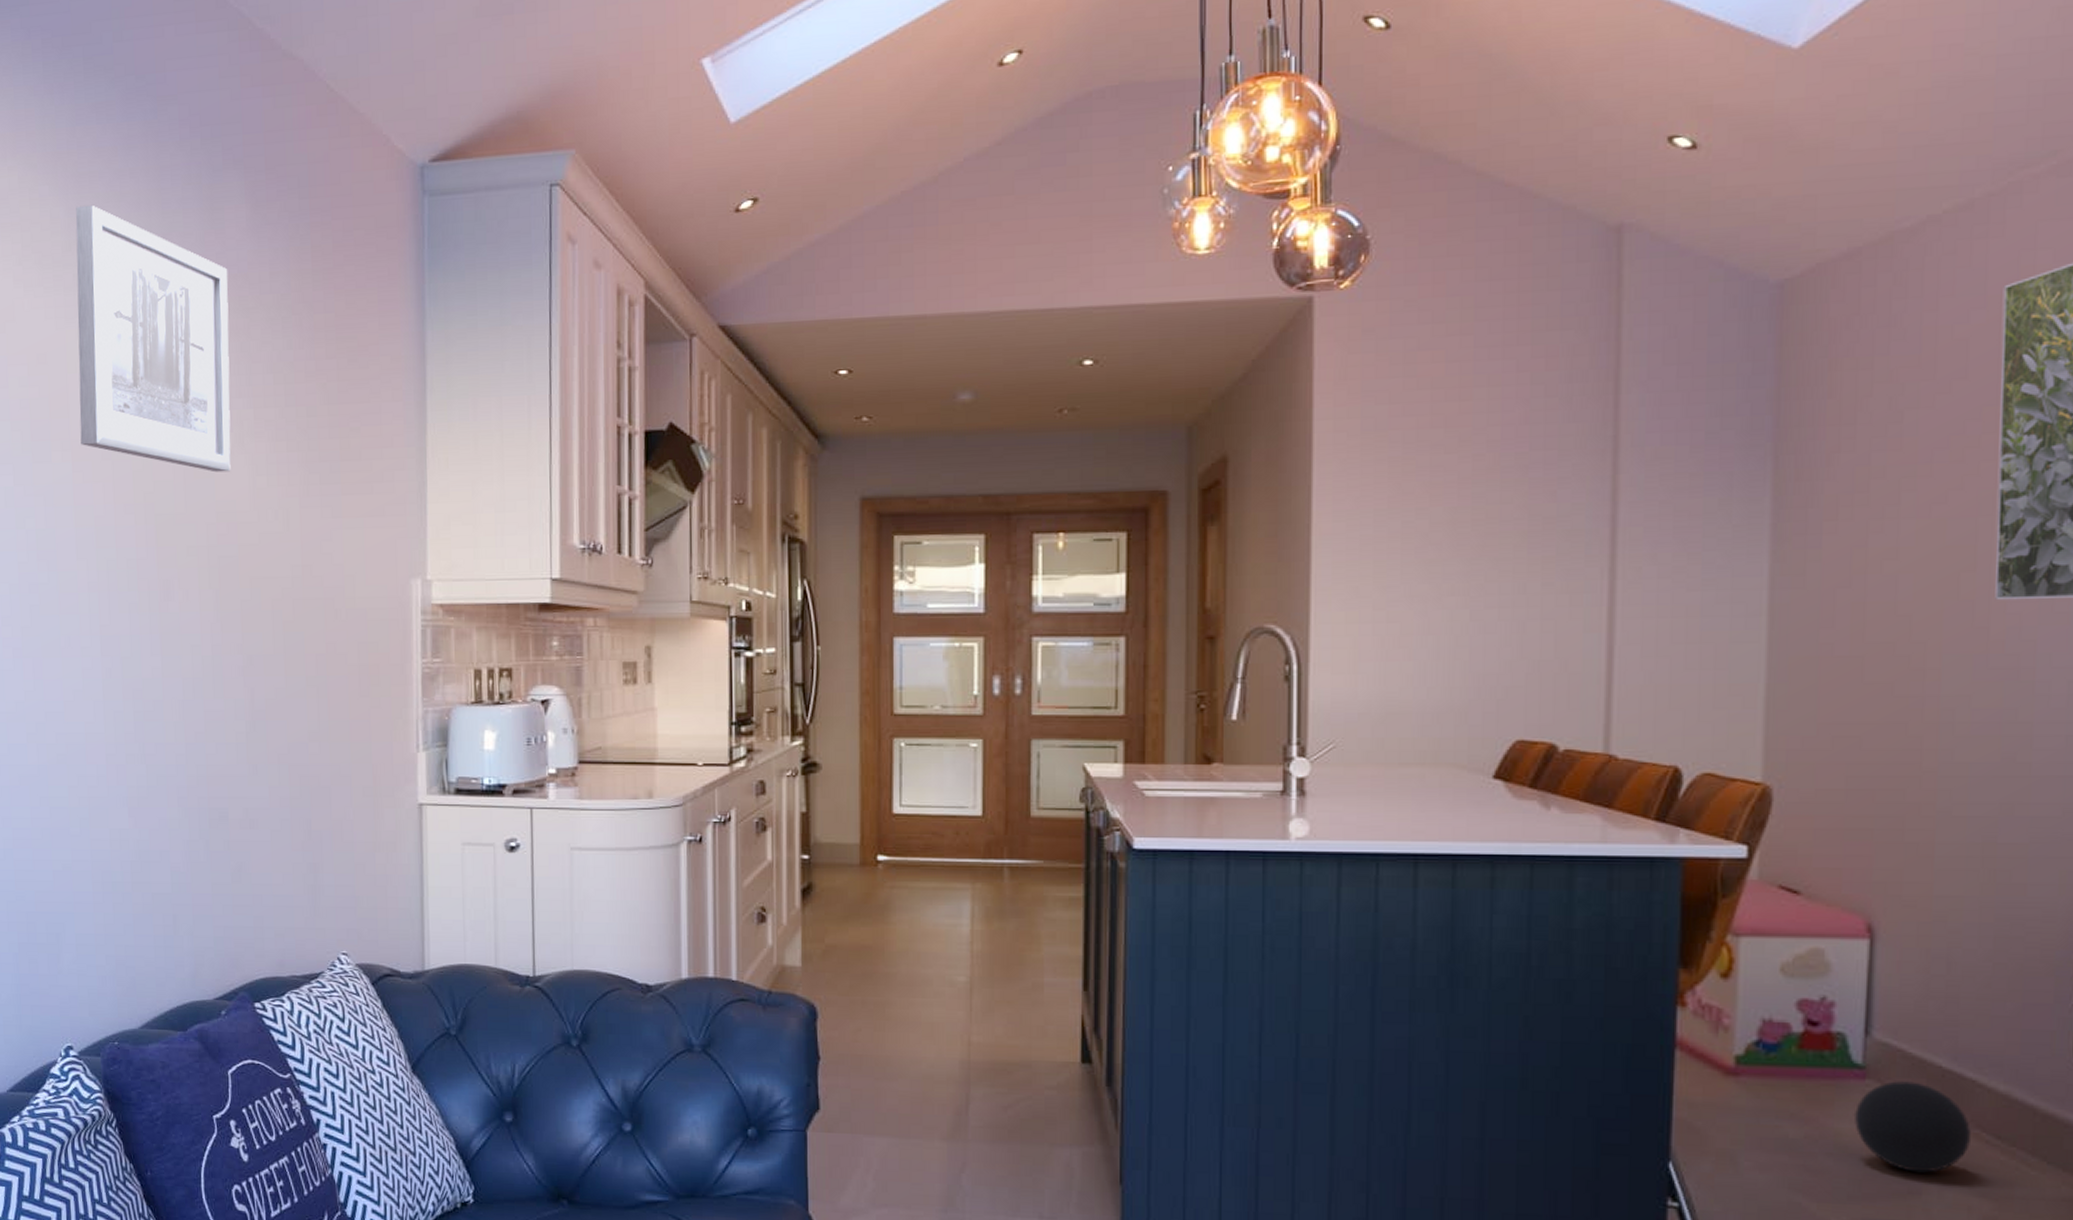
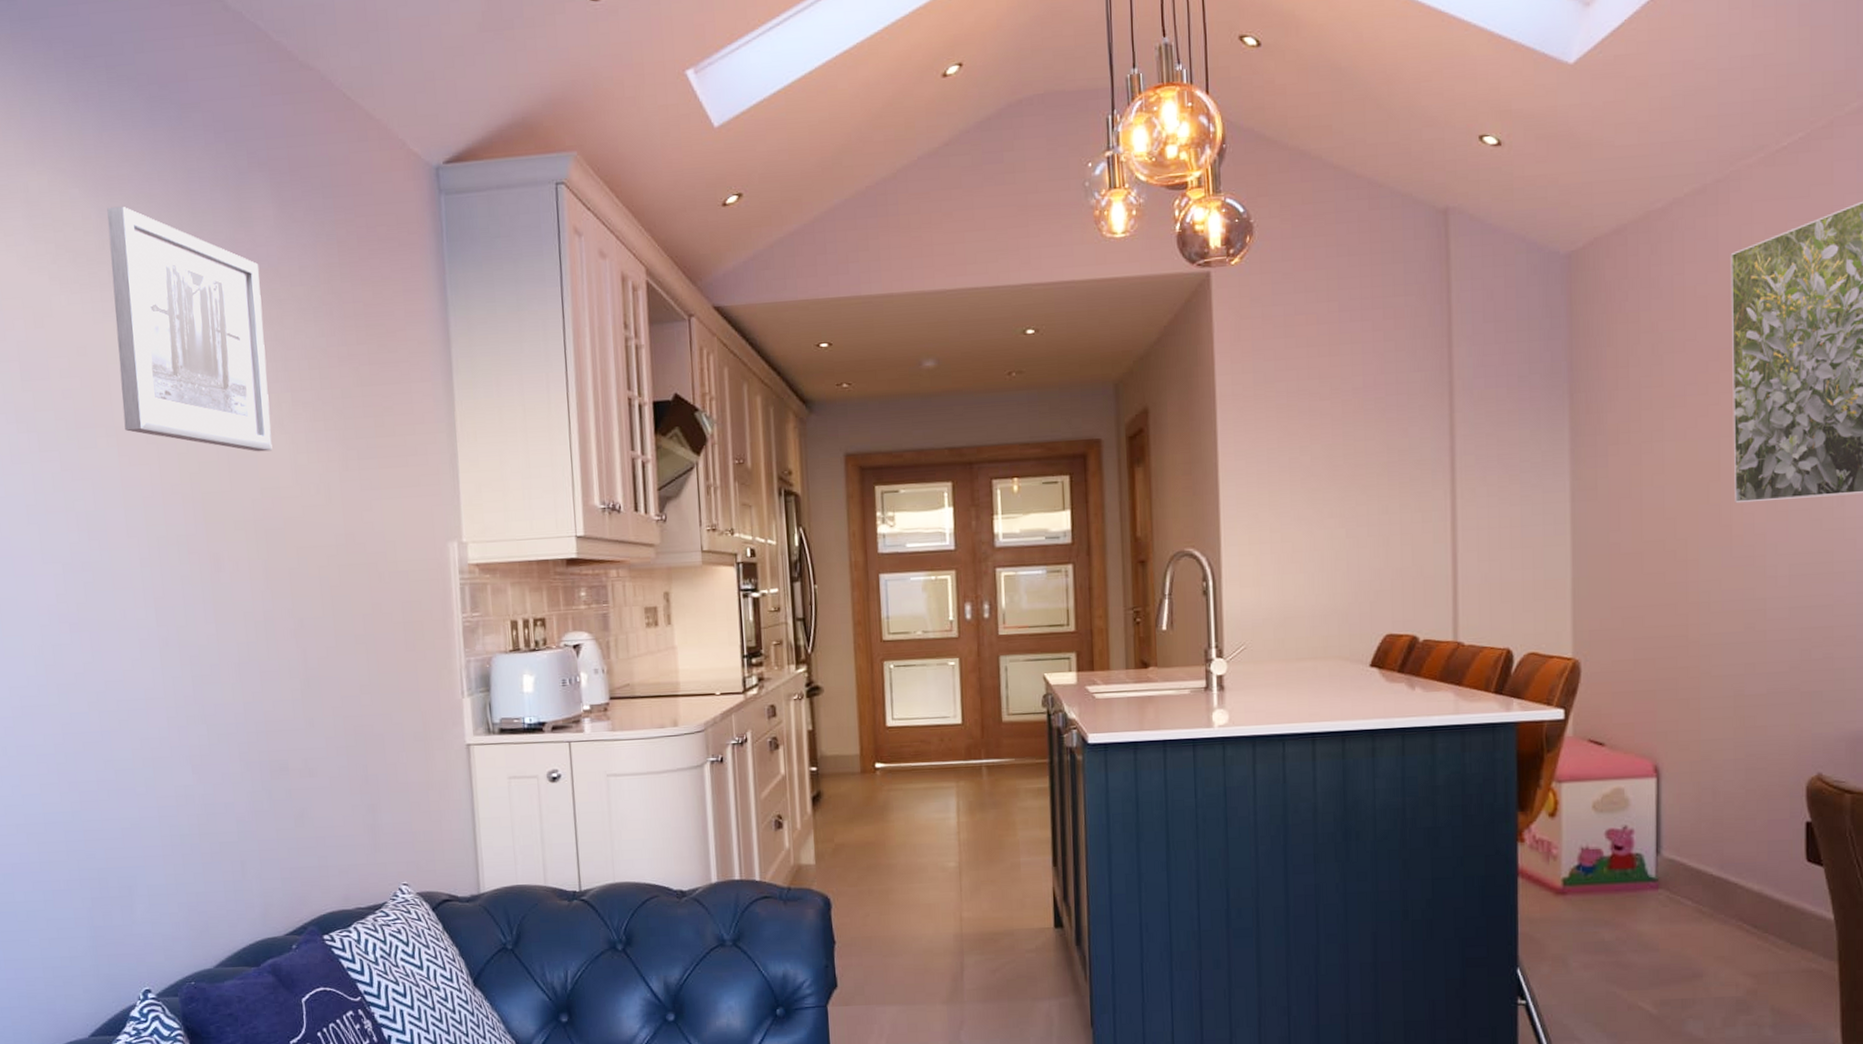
ball: present [1853,1081,1971,1173] -> none [1651,888,1735,960]

